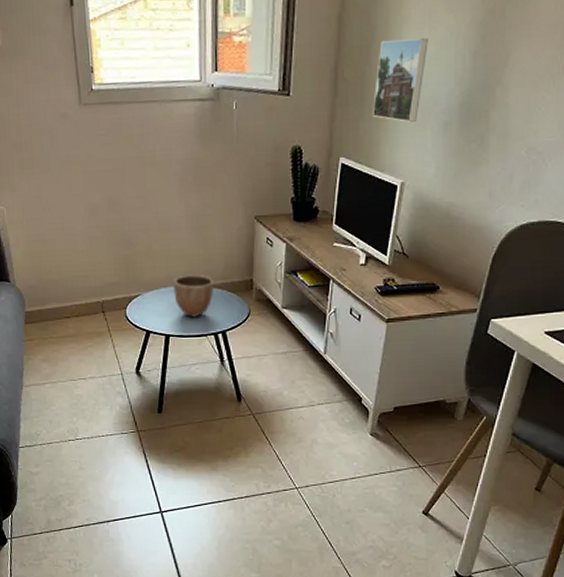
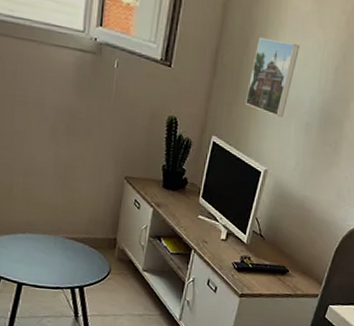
decorative bowl: present [173,274,214,318] -> none [32,224,76,269]

